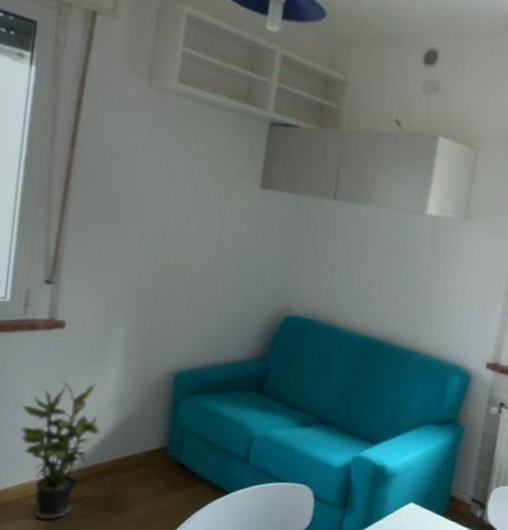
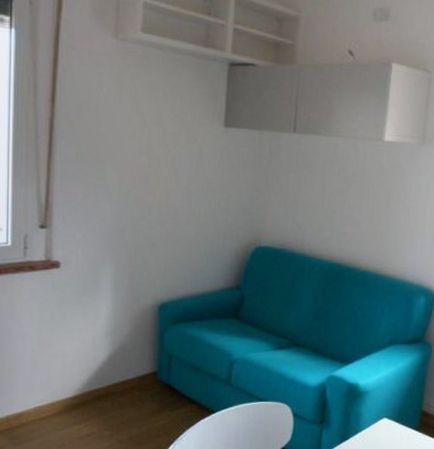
potted plant: present [20,381,100,520] -> none [29,315,97,439]

